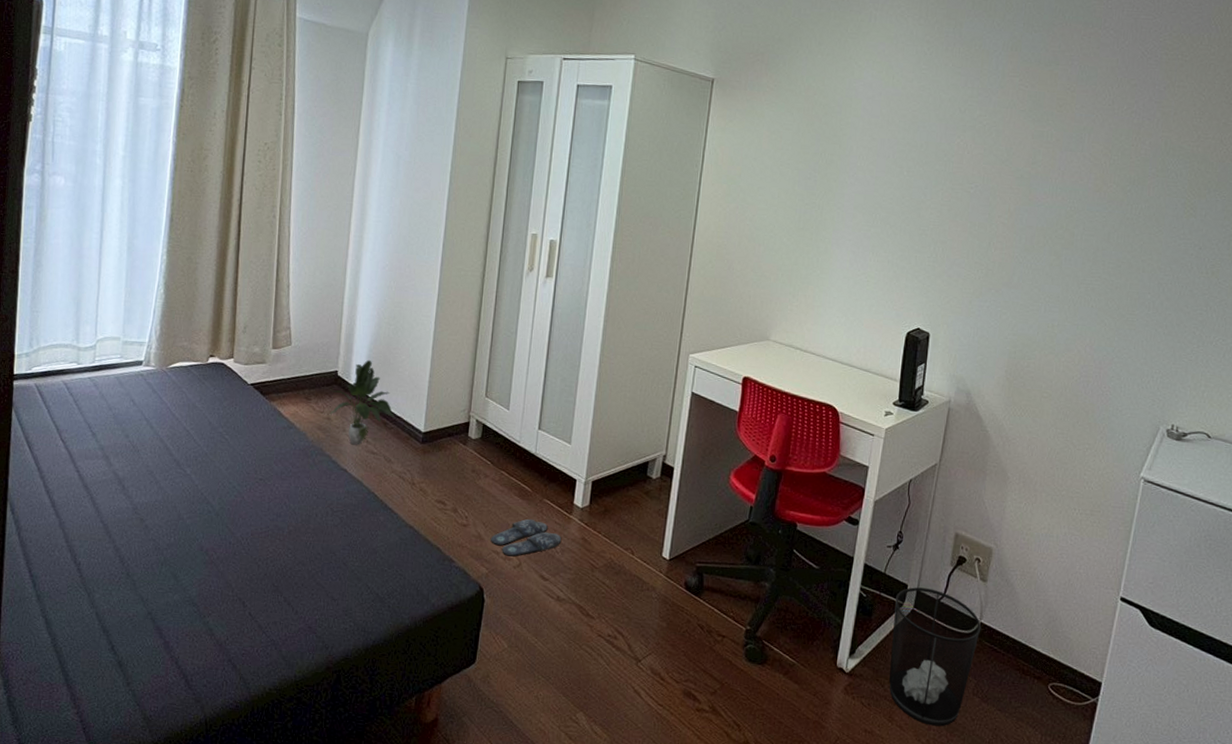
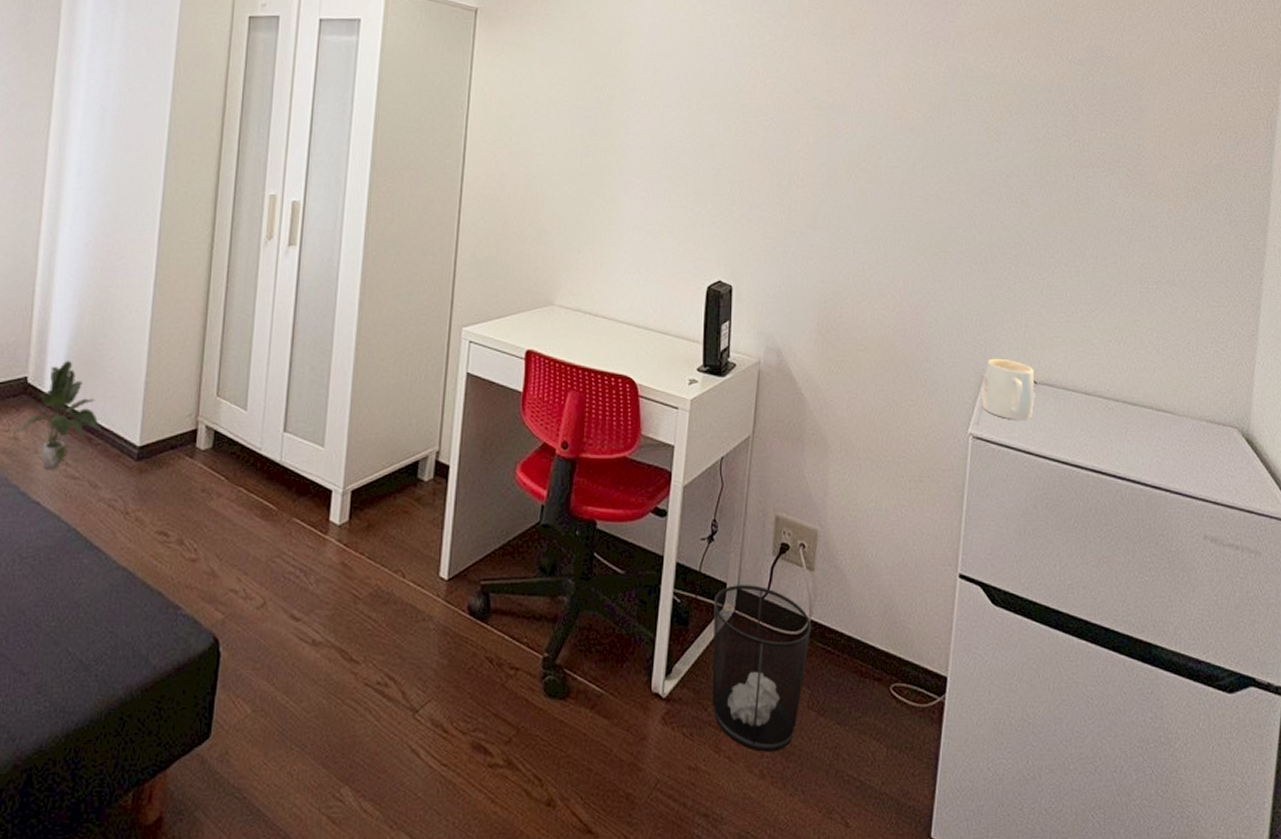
slippers: present [491,518,562,557] -> none [227,544,316,595]
mug: none [1157,412,1210,470] -> present [983,358,1035,420]

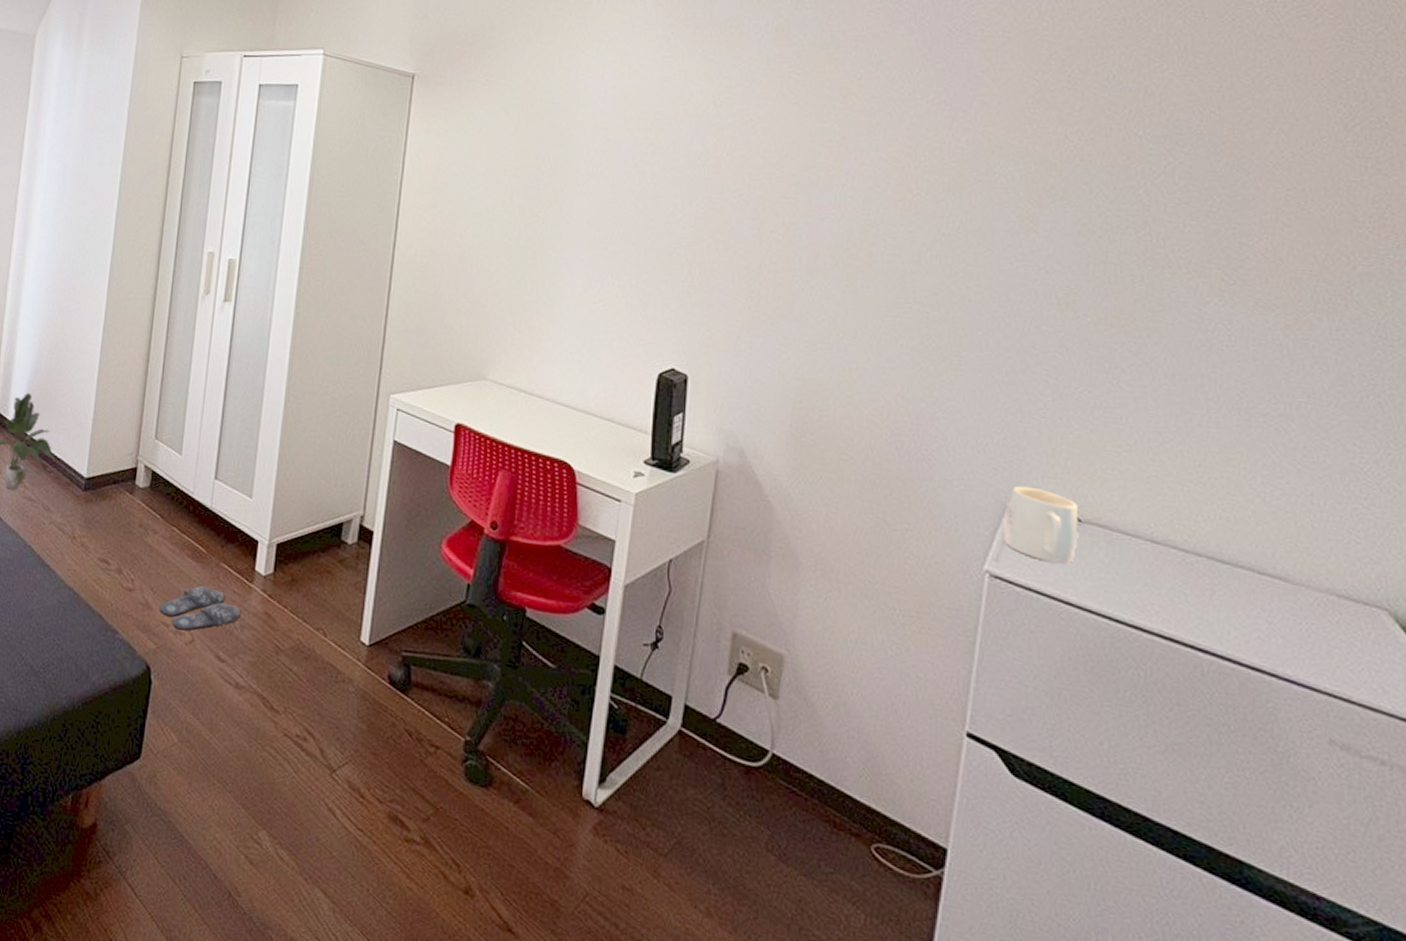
slippers: none [227,544,316,595] -> present [160,585,241,631]
waste bin: present [713,585,812,752] -> none [652,699,774,891]

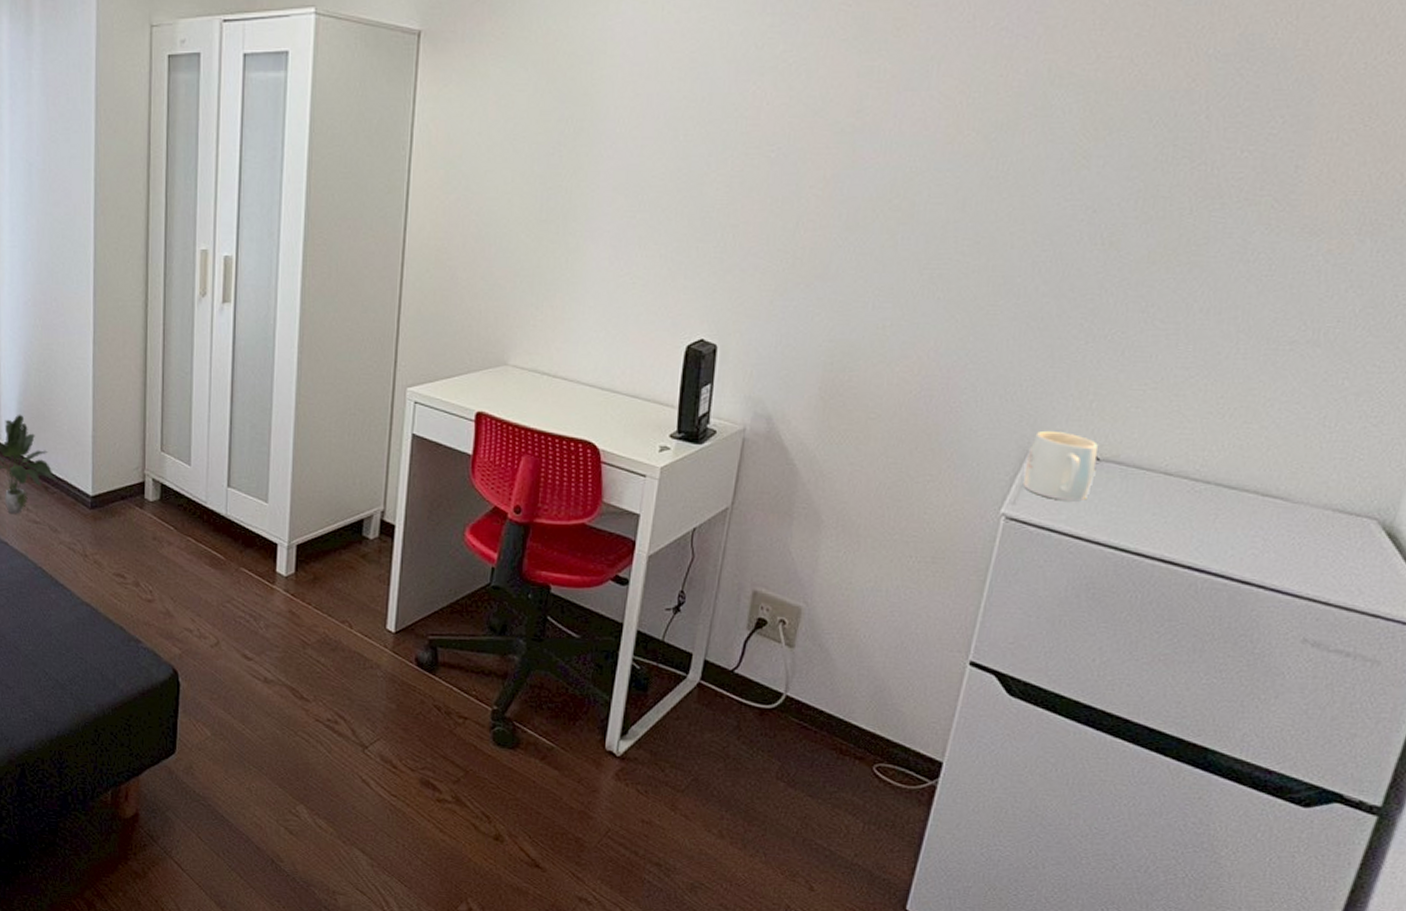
slippers: present [160,585,241,631] -> none [182,590,265,635]

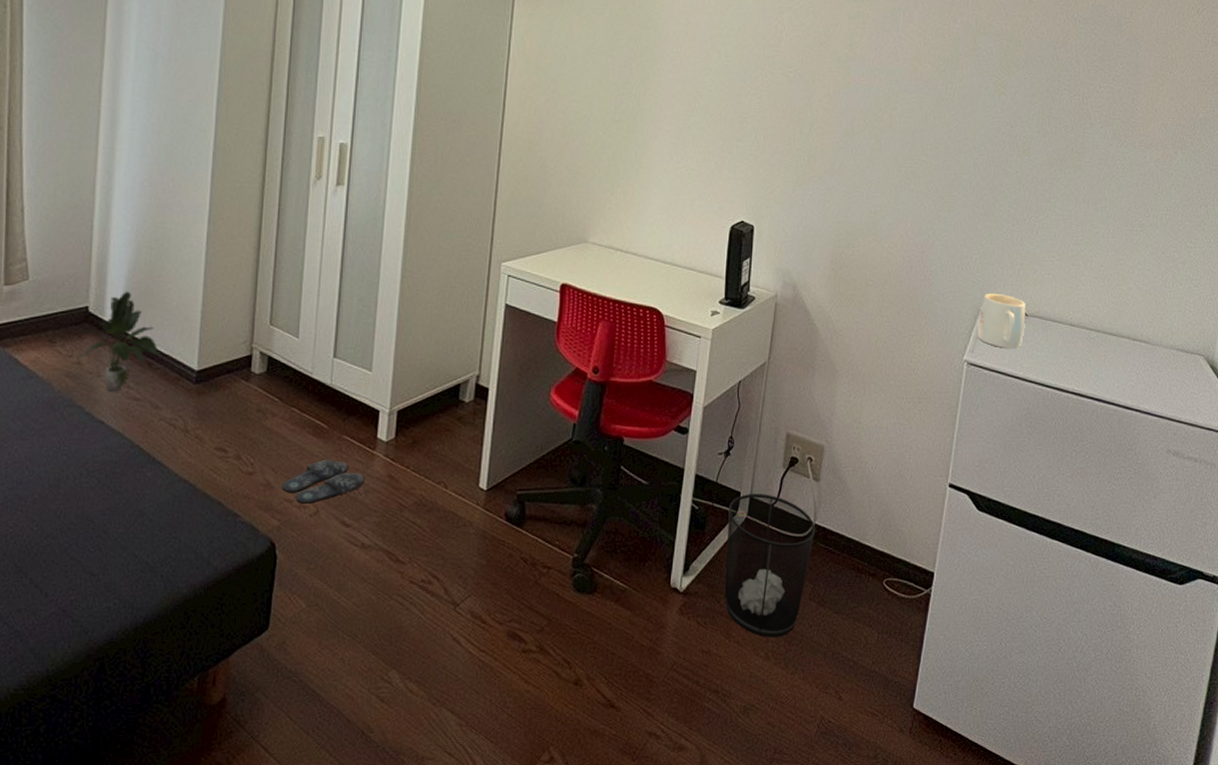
slippers: none [182,590,265,635] -> present [282,459,365,504]
waste bin: none [671,656,788,815] -> present [725,494,816,637]

